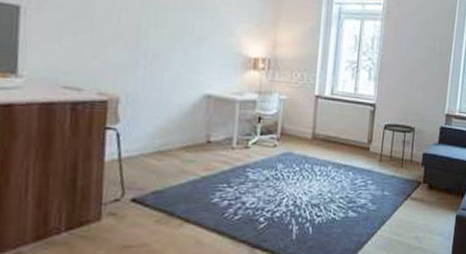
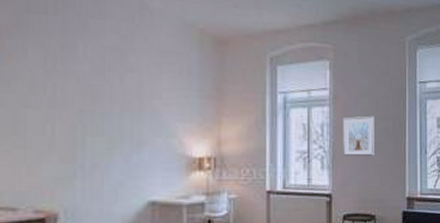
picture frame: none [390,32,423,72] -> present [343,115,374,157]

